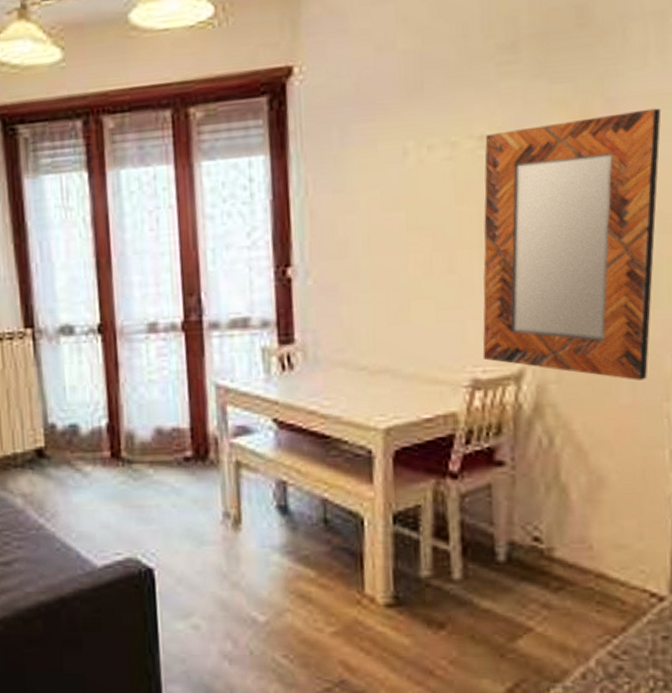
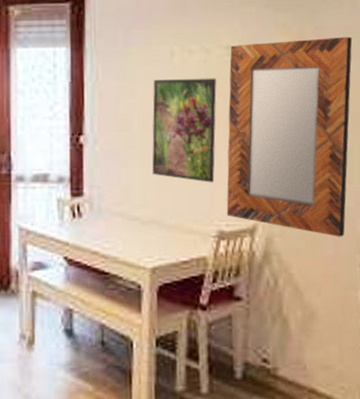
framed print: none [380,180,468,318] -> present [152,78,217,183]

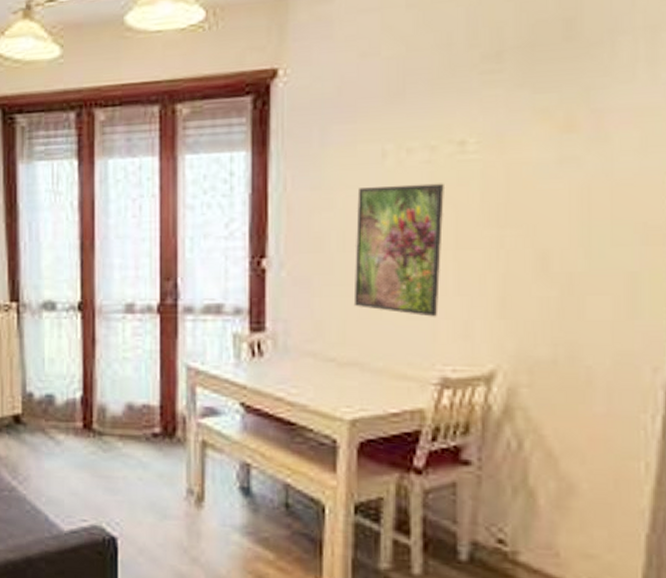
home mirror: present [226,36,353,237] -> none [453,120,649,390]

